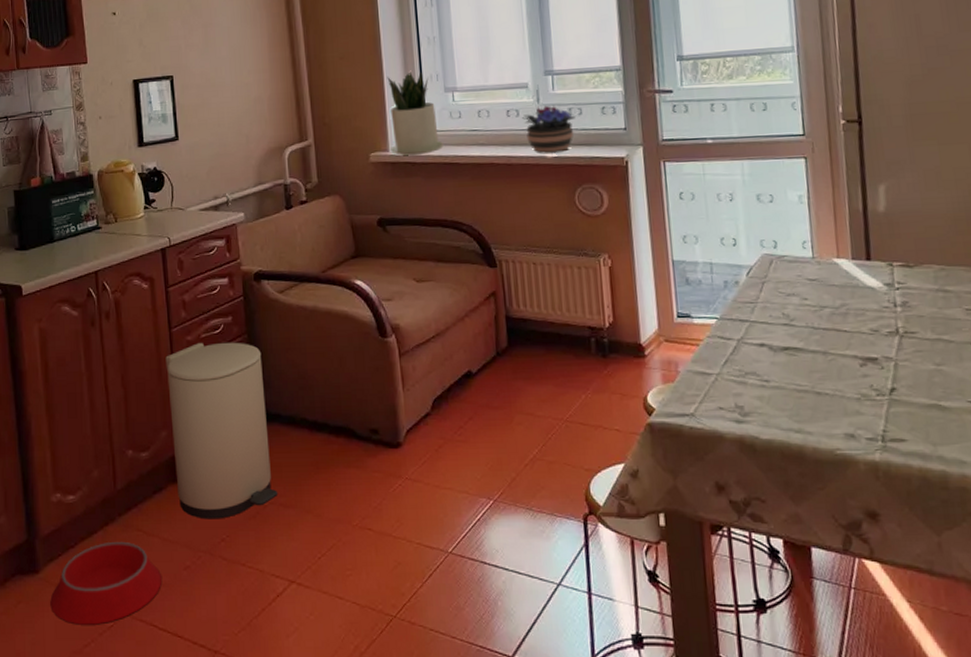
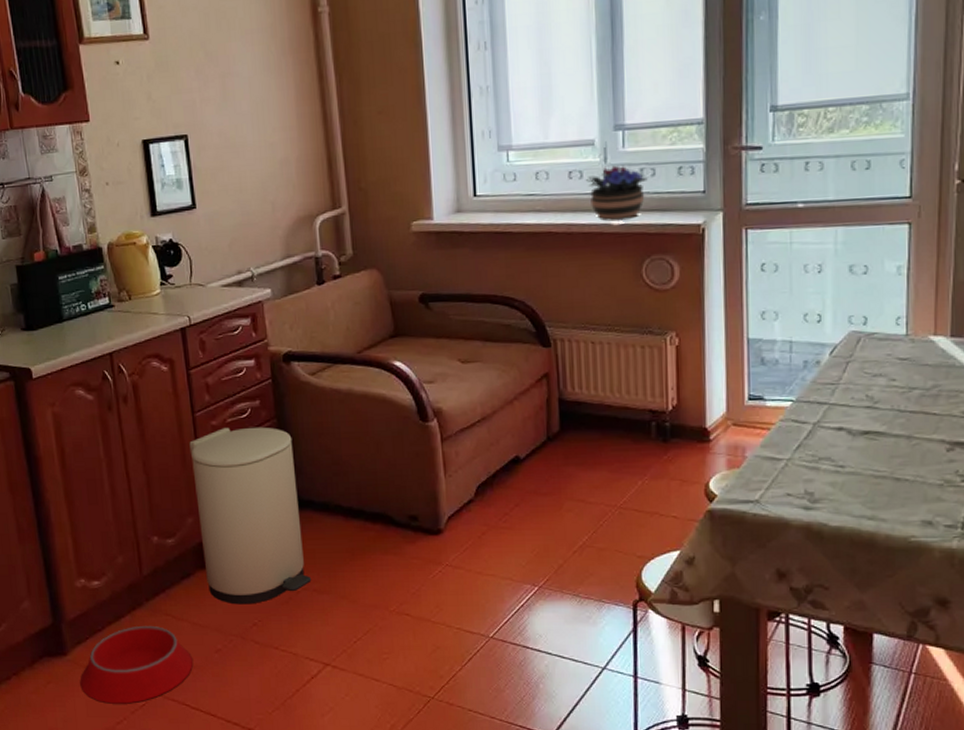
planter: present [387,71,444,156] -> none [432,127,496,225]

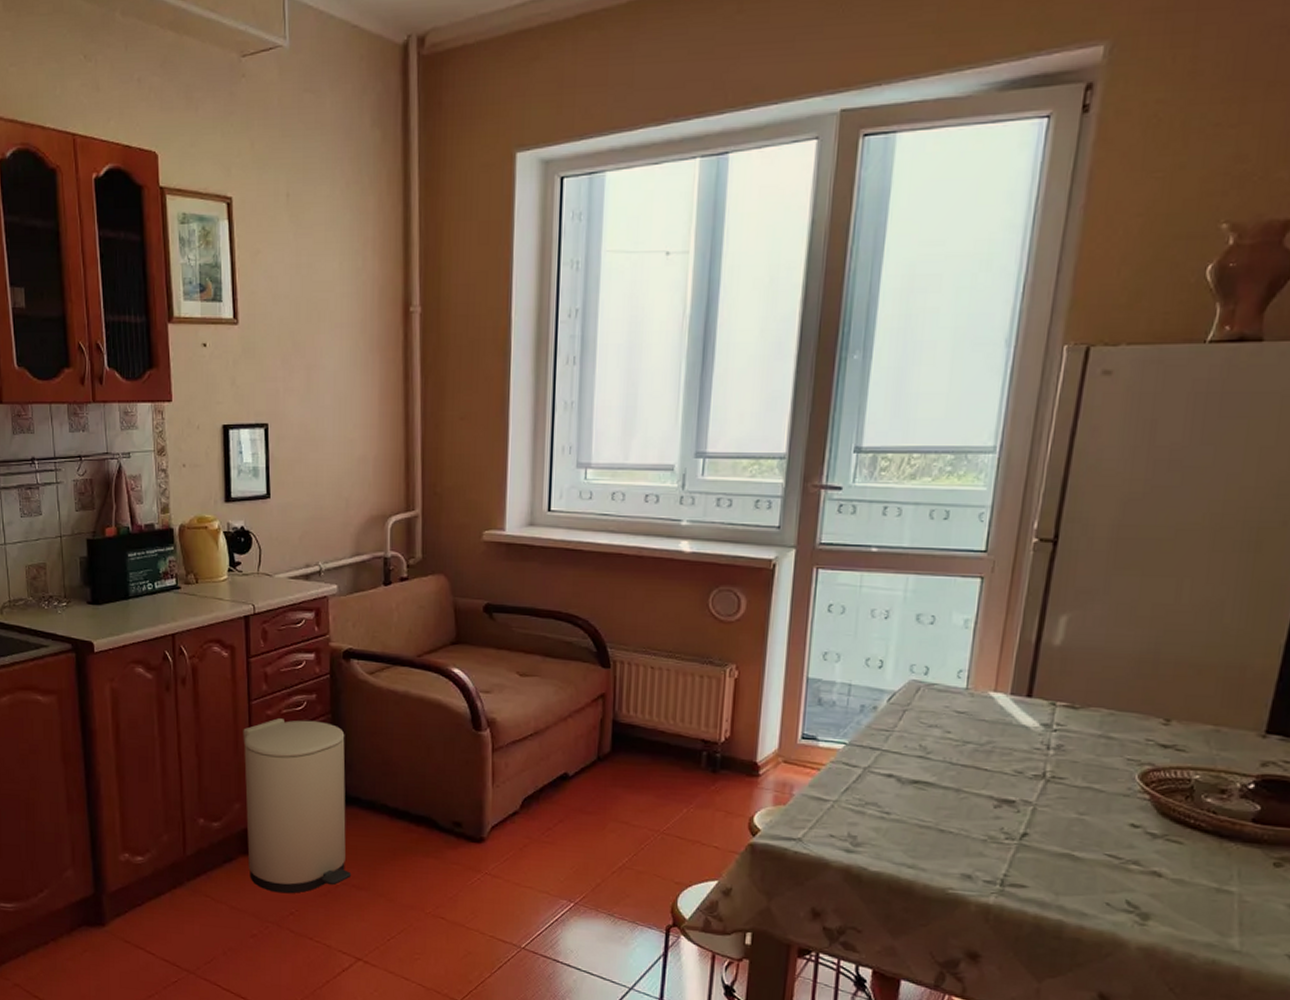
pet bowl: present [80,625,194,704] -> none [116,904,229,979]
potted flower: present [585,165,648,222] -> none [661,492,724,550]

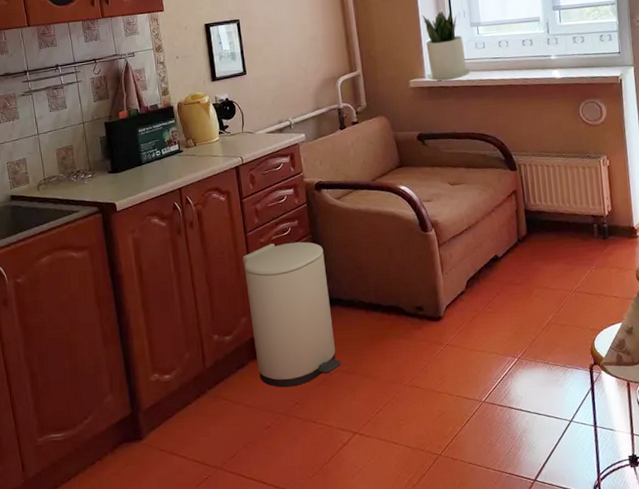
planter: none [507,441,569,538] -> present [422,10,472,82]

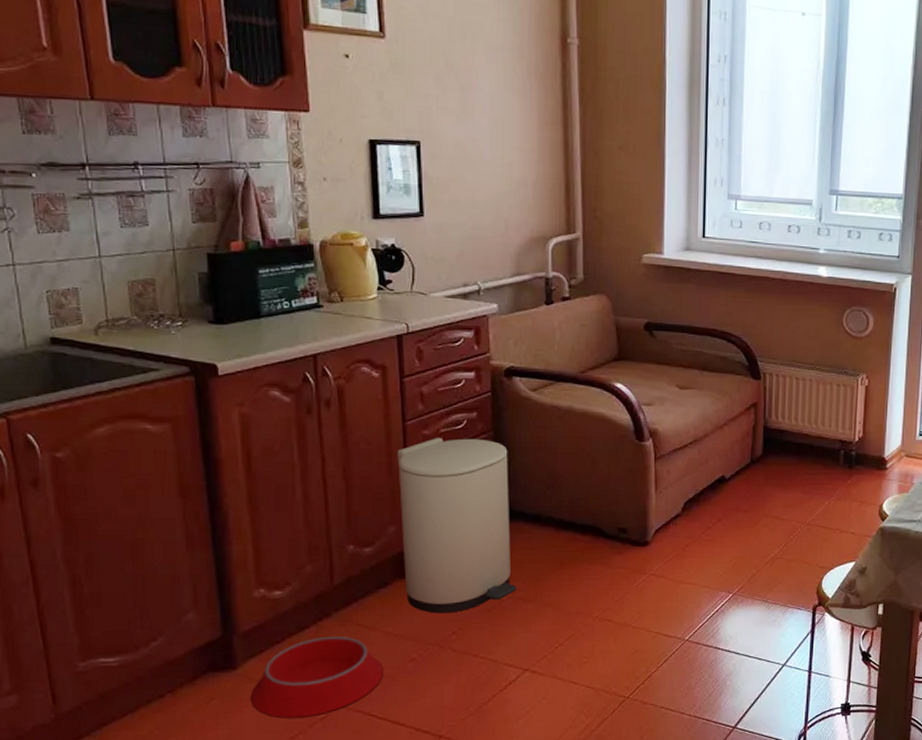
pet bowl: none [153,409,248,479] -> present [250,636,384,718]
planter: present [422,10,472,82] -> none [666,172,722,262]

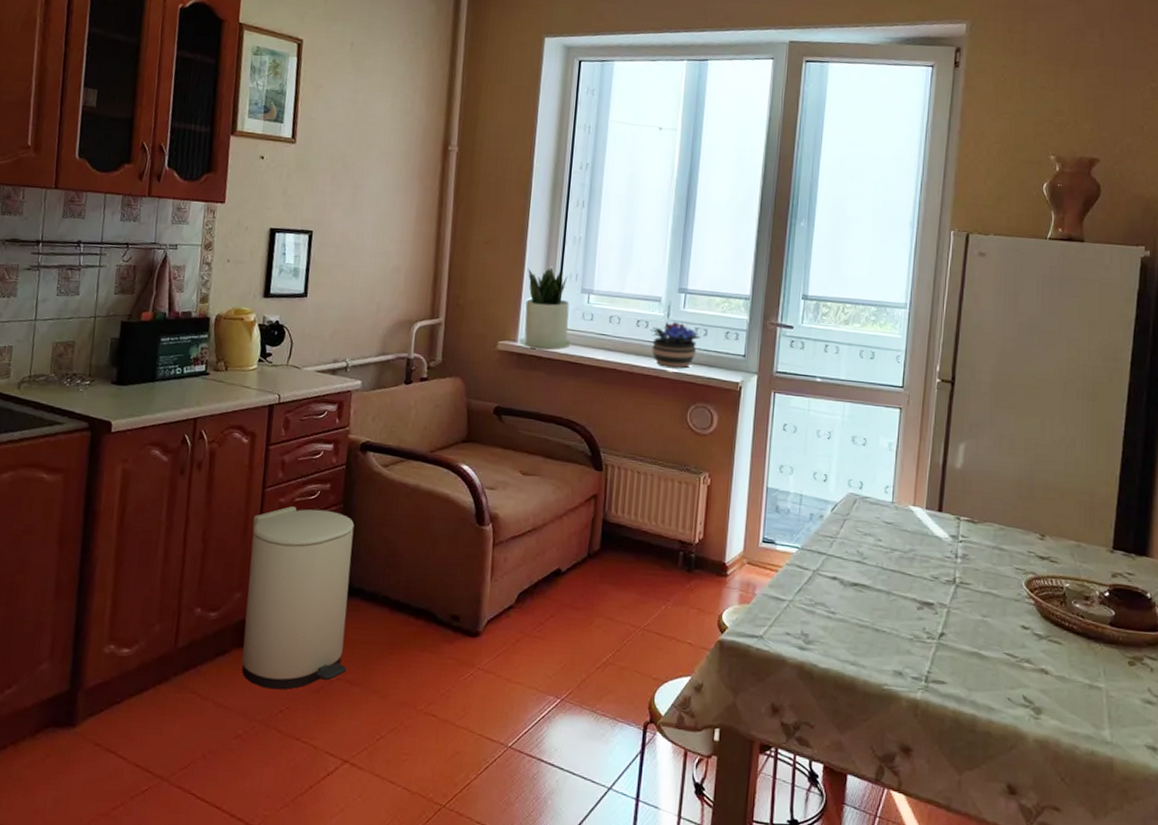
pet bowl: present [250,636,384,718] -> none [82,701,210,788]
planter: none [666,172,722,262] -> present [519,267,572,351]
potted flower: none [802,224,854,275] -> present [650,320,701,371]

